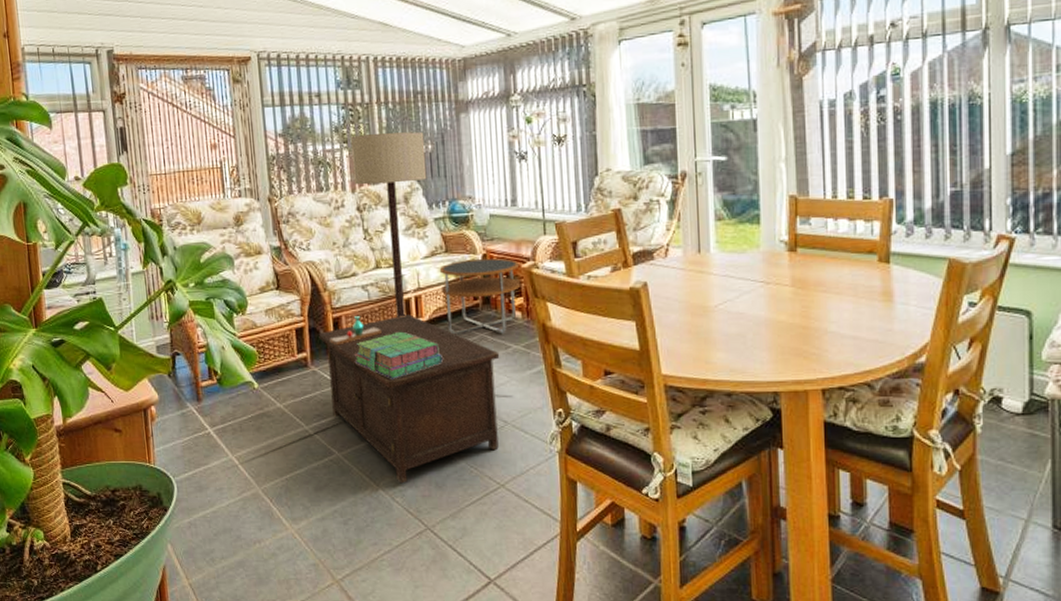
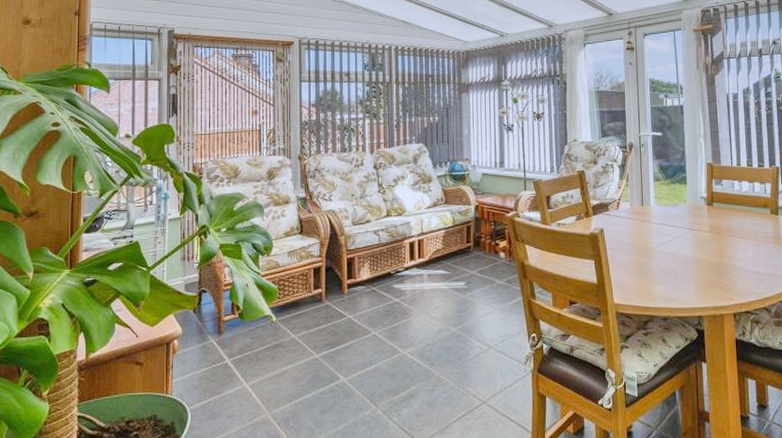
cabinet: present [318,314,500,484] -> none [334,255,486,404]
vase: present [329,316,382,345] -> none [343,257,388,282]
floor lamp: present [351,131,427,317] -> none [373,106,433,258]
stack of books: present [355,331,443,379] -> none [364,269,439,311]
side table: present [439,258,521,334] -> none [439,208,505,271]

